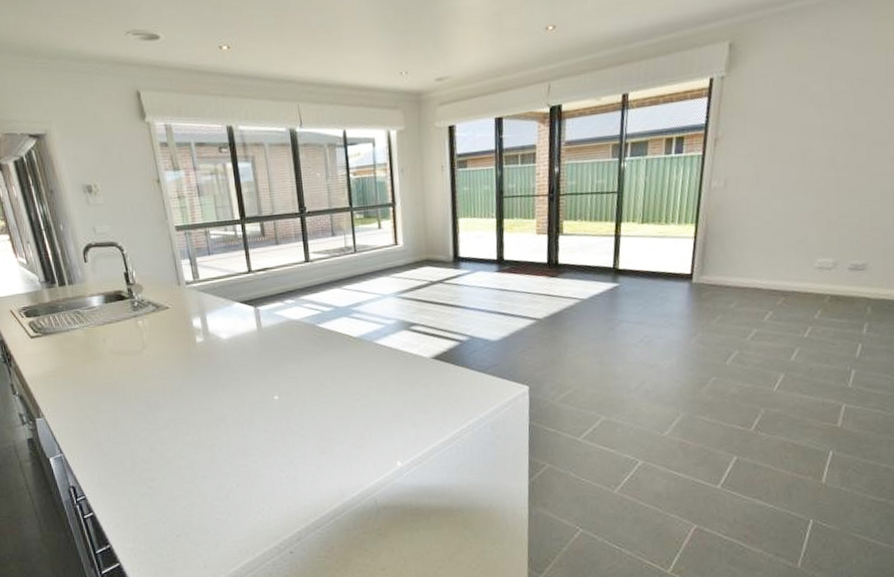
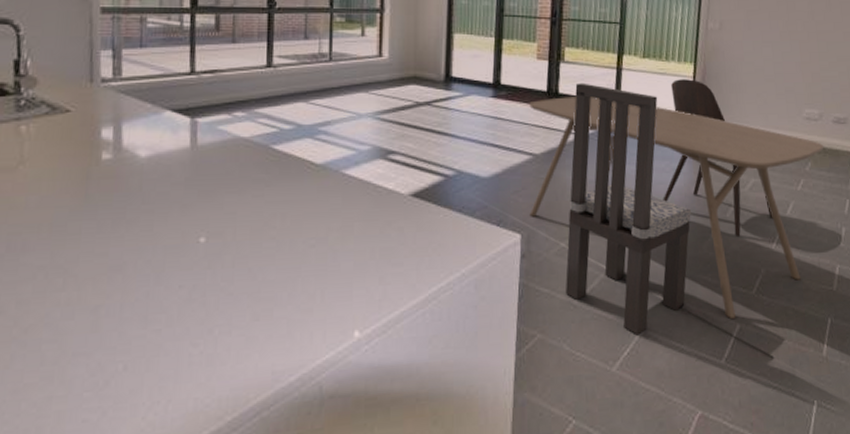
dining table: none [531,264,837,453] -> present [529,97,824,320]
dining chair: none [570,252,690,465] -> present [565,83,691,336]
dining chair: none [661,239,776,383] -> present [663,79,773,238]

